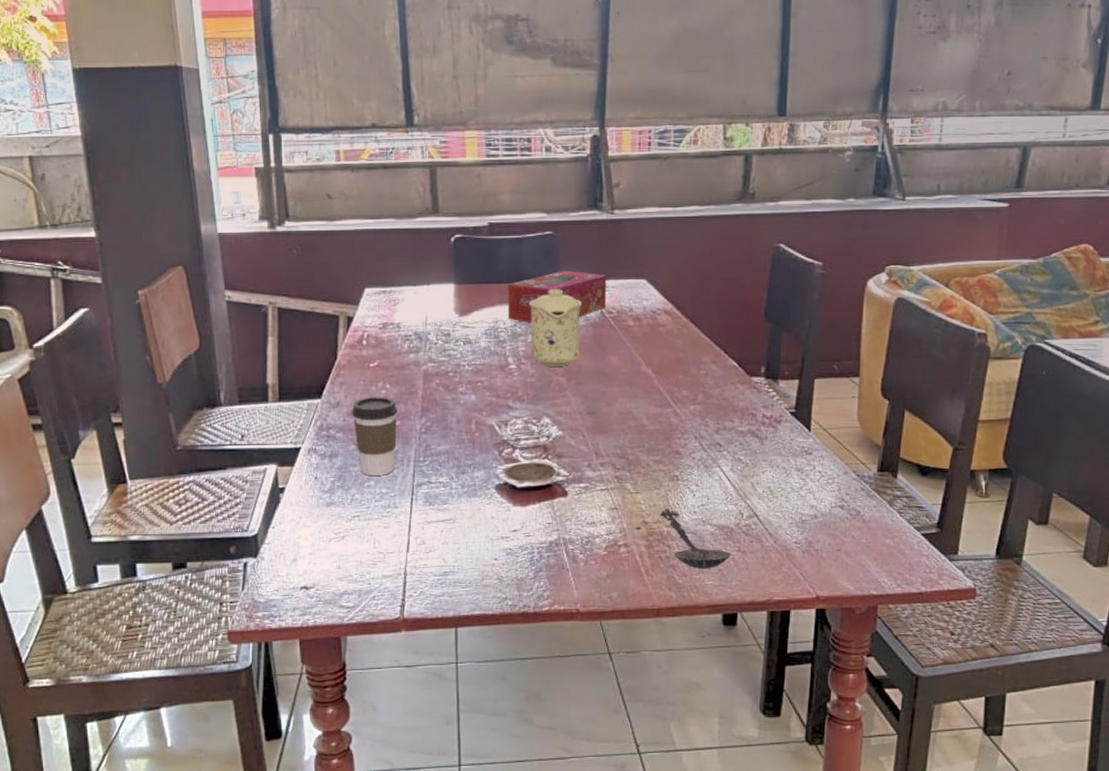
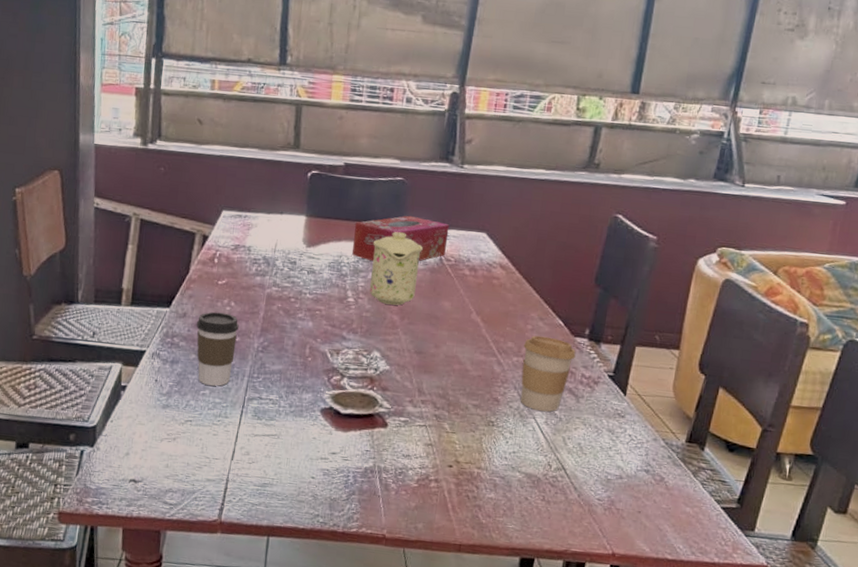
spoon: present [659,508,731,570] -> none [472,451,535,514]
coffee cup: none [698,380,754,459] -> present [520,335,576,412]

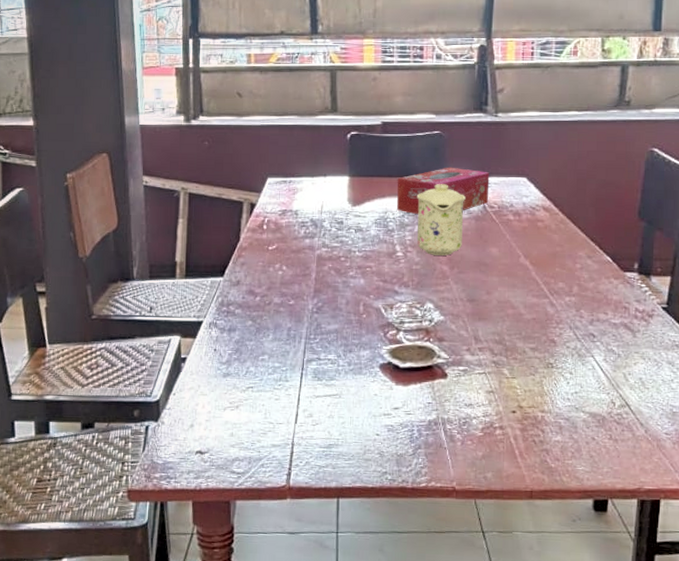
coffee cup: present [196,311,239,386] -> none [250,277,292,351]
coffee cup: present [520,335,576,412] -> none [574,274,627,350]

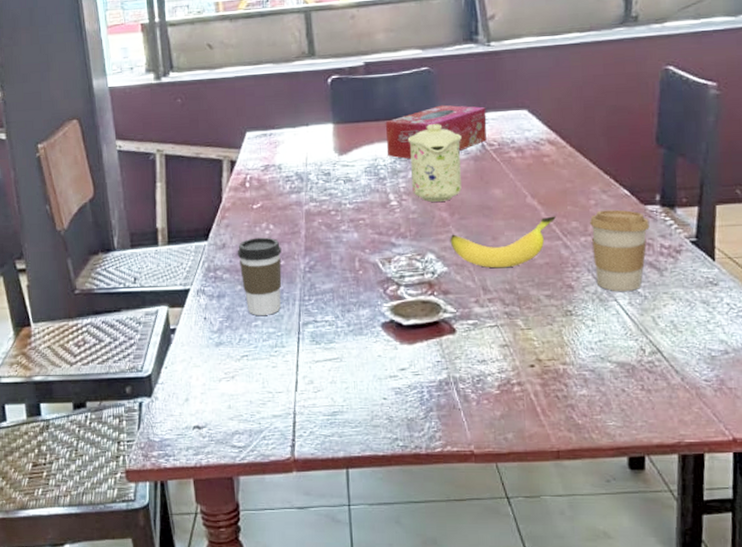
coffee cup: none [250,277,292,351] -> present [237,237,282,315]
banana: none [448,276,545,321] -> present [450,216,556,268]
coffee cup: none [574,274,627,350] -> present [589,209,650,292]

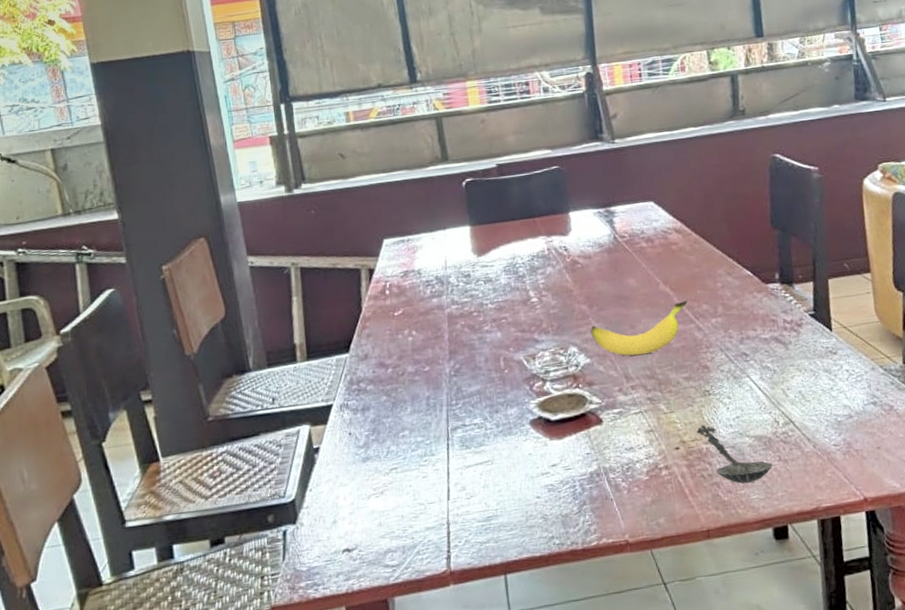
coffee cup: present [237,237,282,315] -> none [380,344,428,426]
tissue box: present [386,105,487,159] -> none [521,201,618,256]
mug: present [407,124,462,202] -> none [543,220,598,296]
spoon: none [554,345,634,410] -> present [696,424,773,484]
coffee cup: present [589,209,650,292] -> none [718,290,773,368]

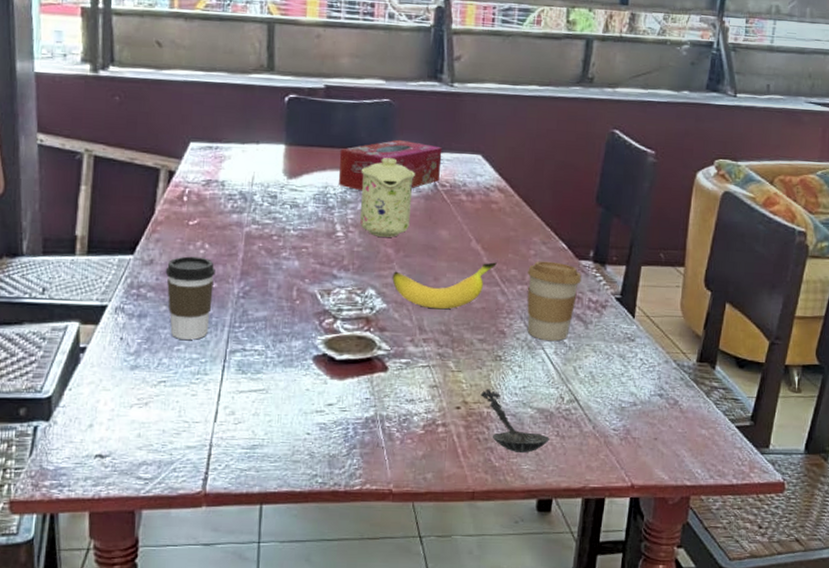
coffee cup: none [380,344,428,426] -> present [165,256,216,340]
tissue box: none [521,201,618,256] -> present [339,139,442,190]
mug: none [543,220,598,296] -> present [360,158,415,237]
coffee cup: none [718,290,773,368] -> present [527,261,582,342]

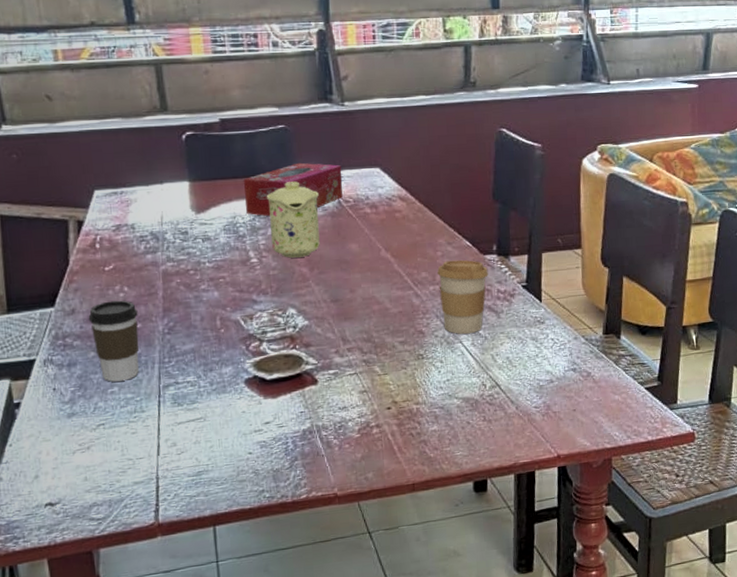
banana: present [392,262,497,310] -> none [310,267,408,319]
spoon: present [480,389,550,454] -> none [408,386,478,442]

